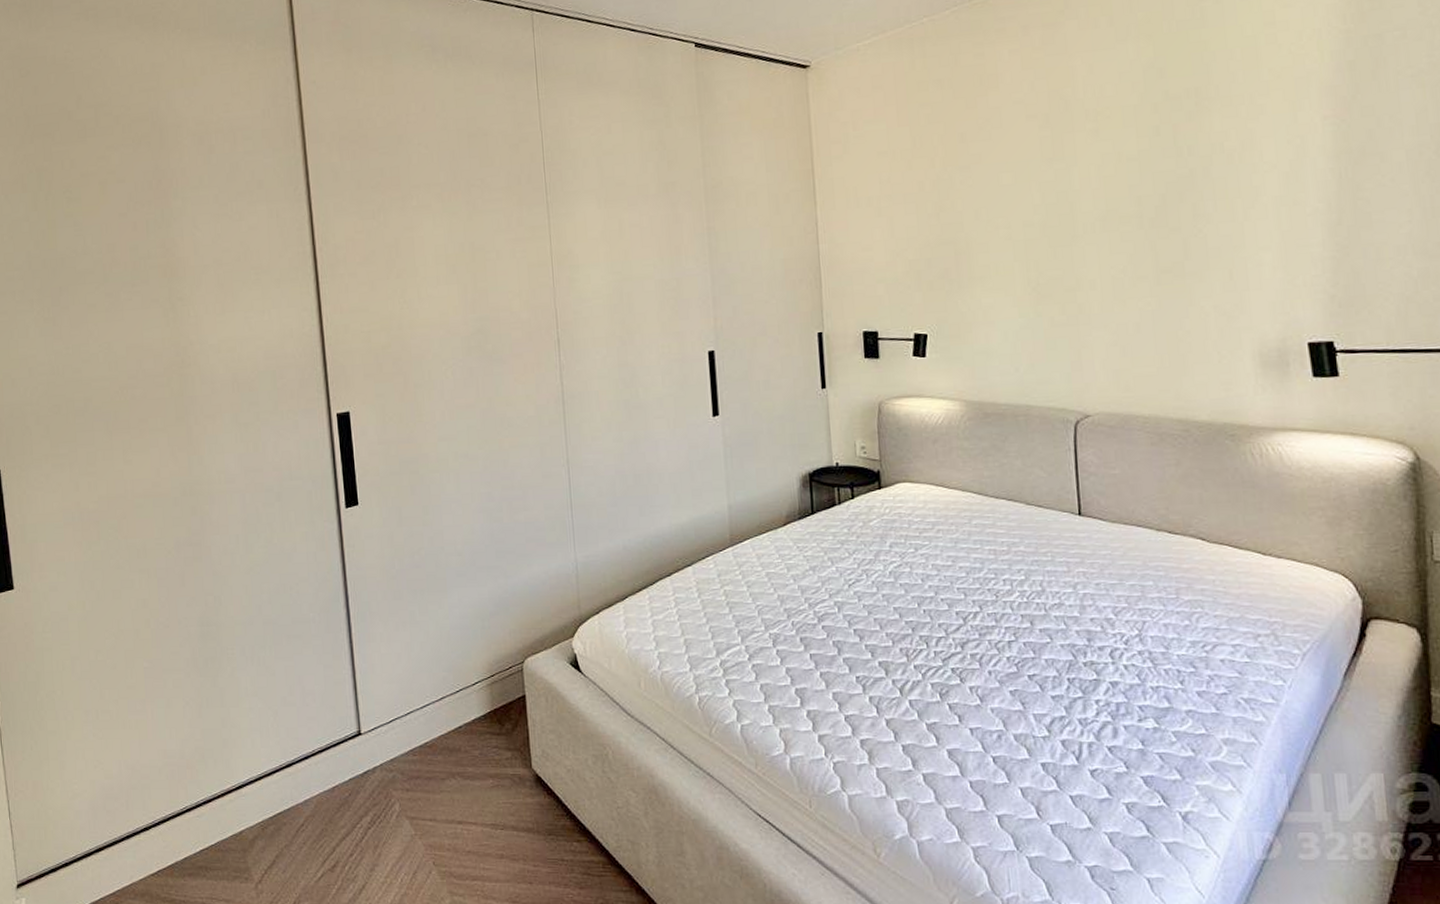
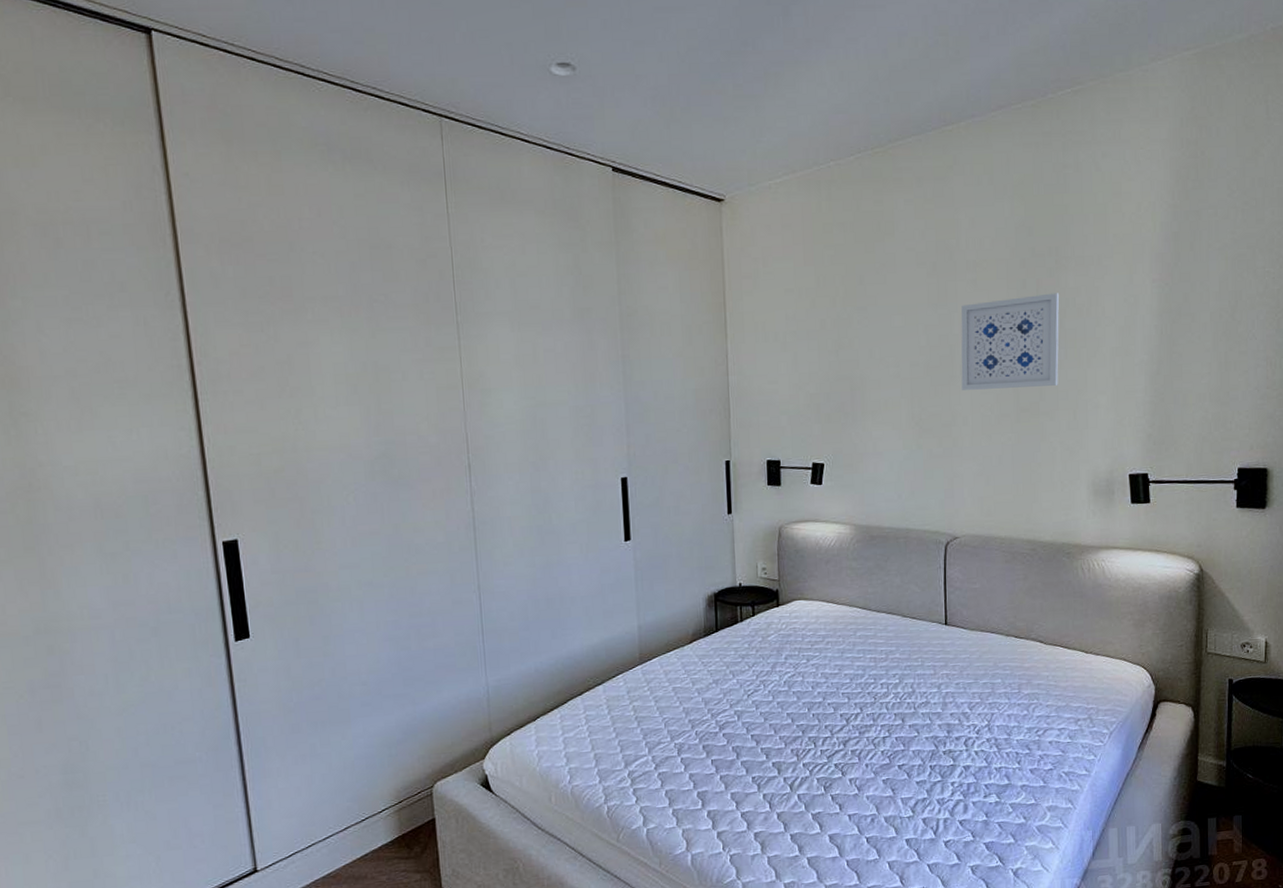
wall art: none [1081,138,1207,251] -> present [961,293,1060,390]

